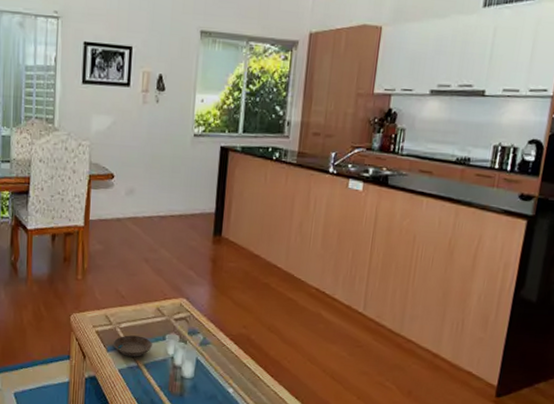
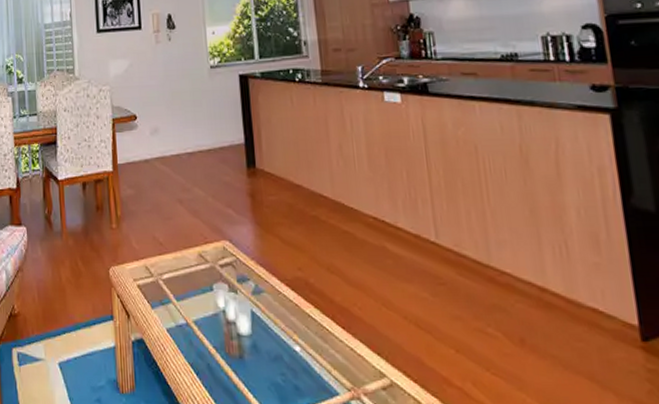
saucer: present [112,335,152,357] -> none [156,287,200,313]

